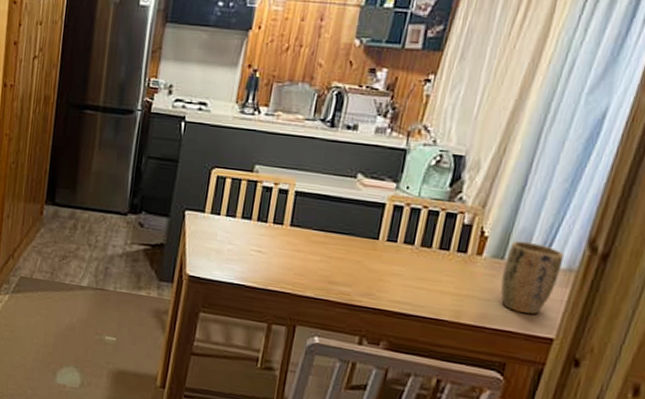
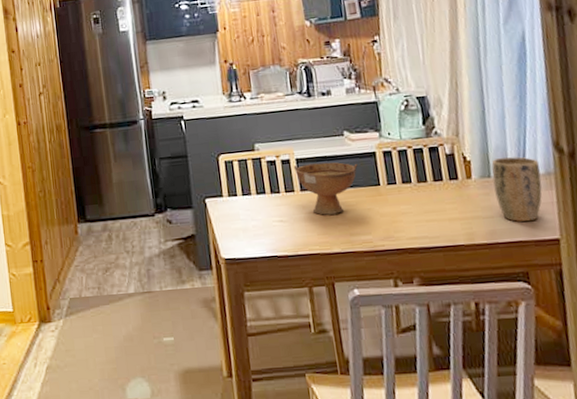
bowl: none [290,198,361,259] -> present [293,162,358,215]

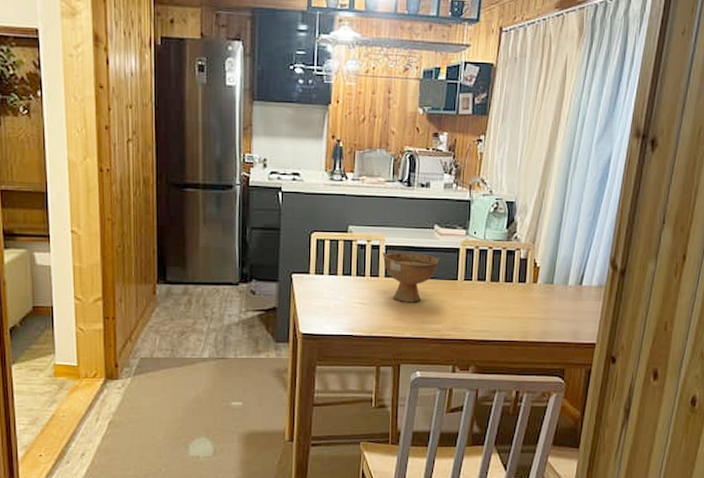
plant pot: present [491,156,542,222] -> none [553,267,596,327]

